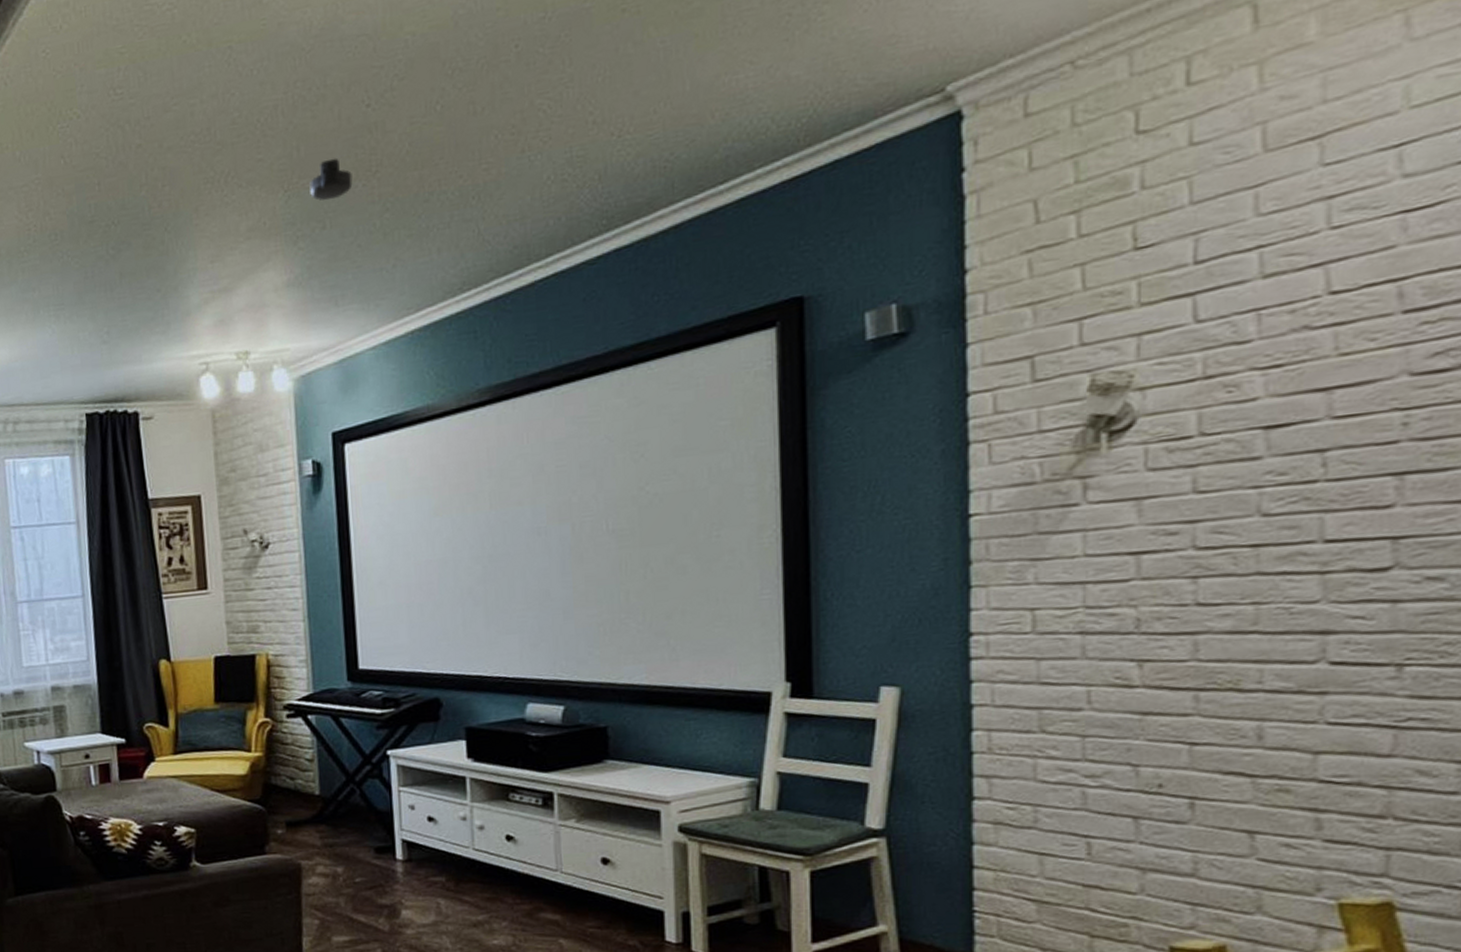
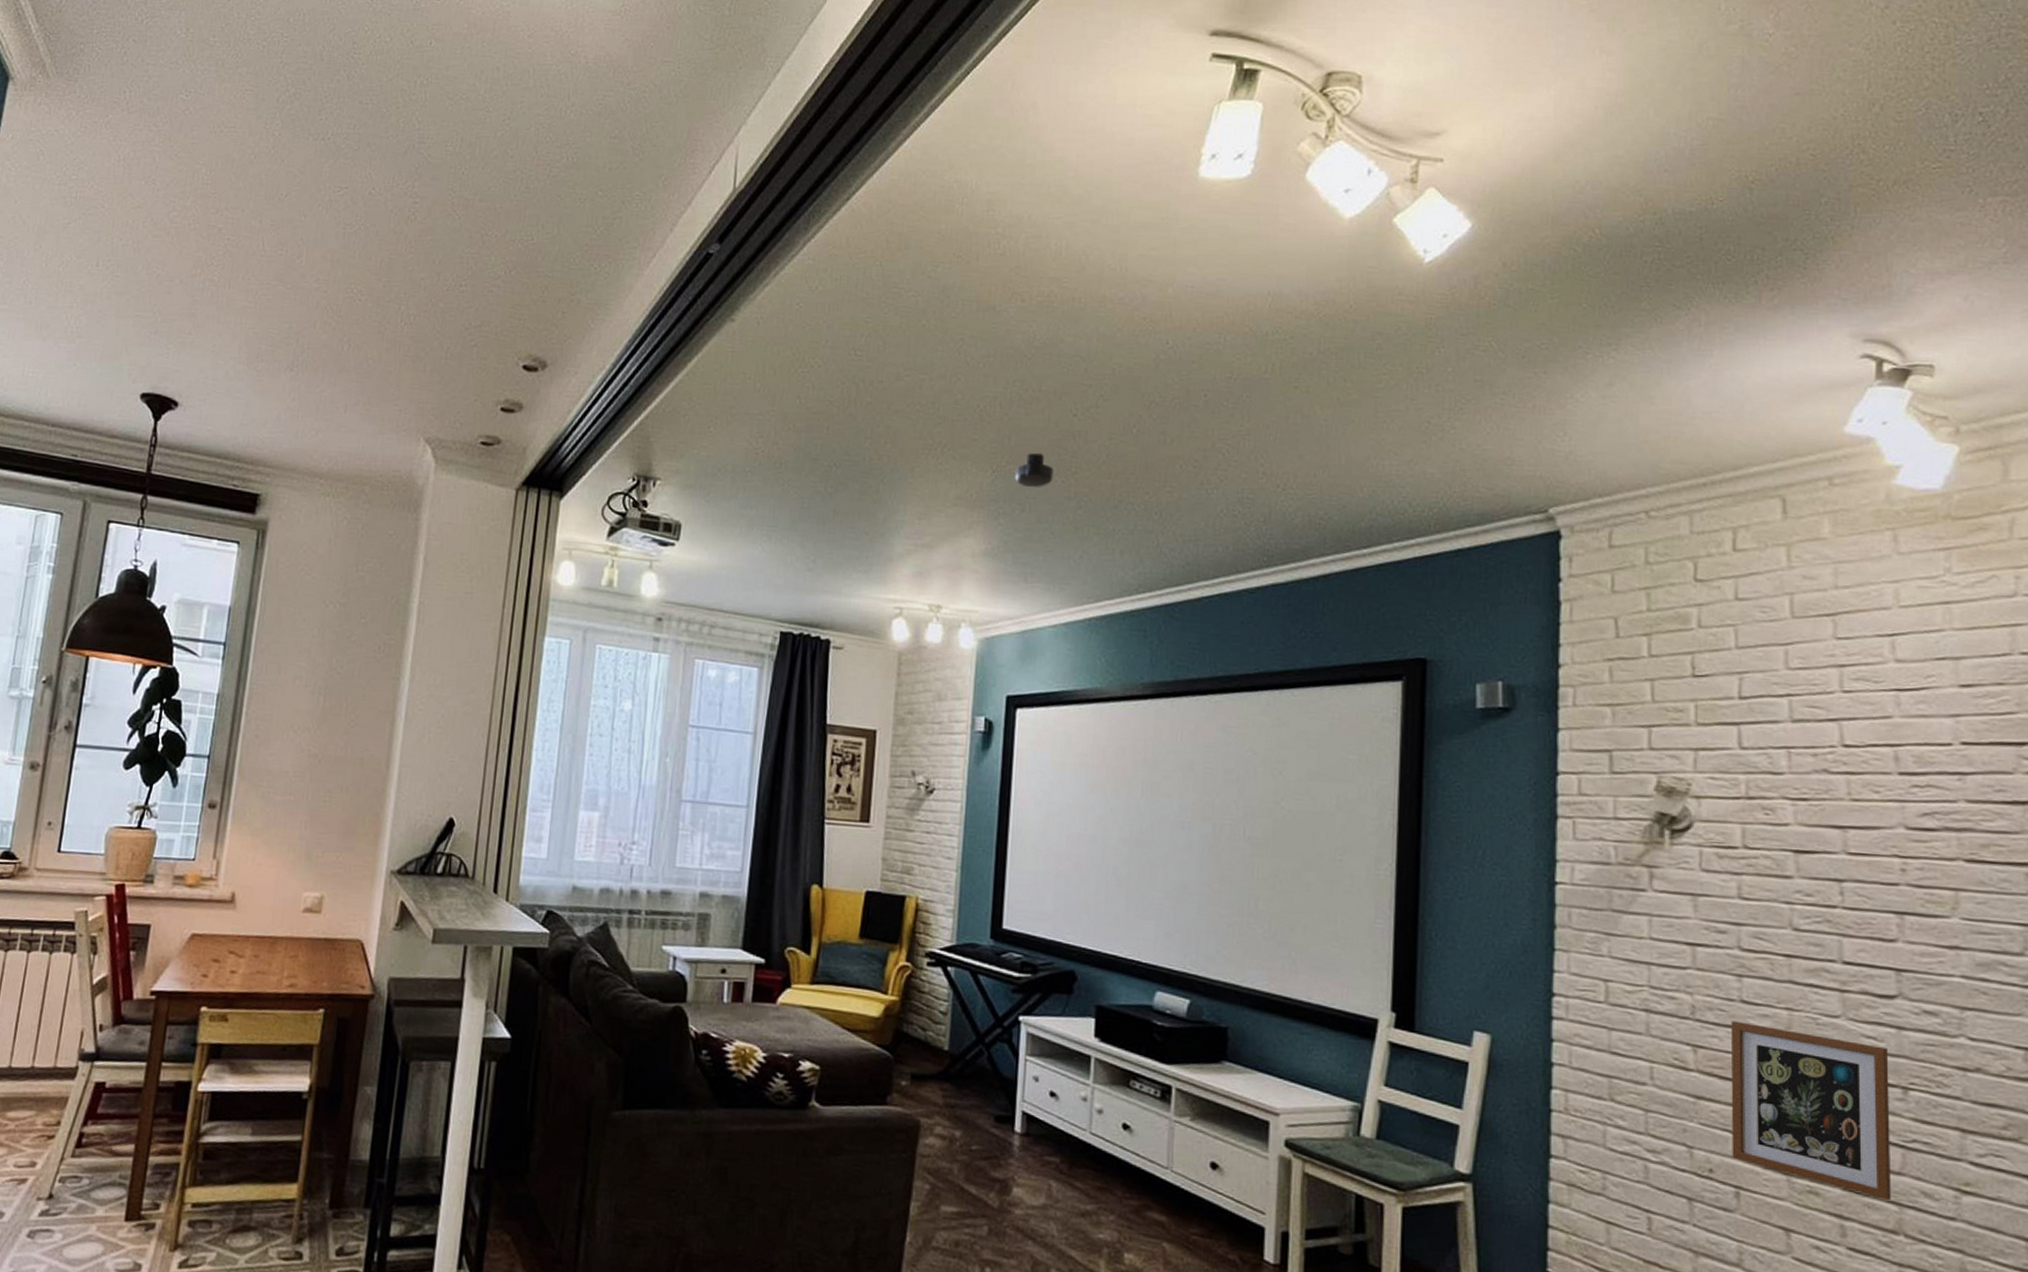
picture frame: none [1183,625,1380,786] -> present [1730,1021,1892,1201]

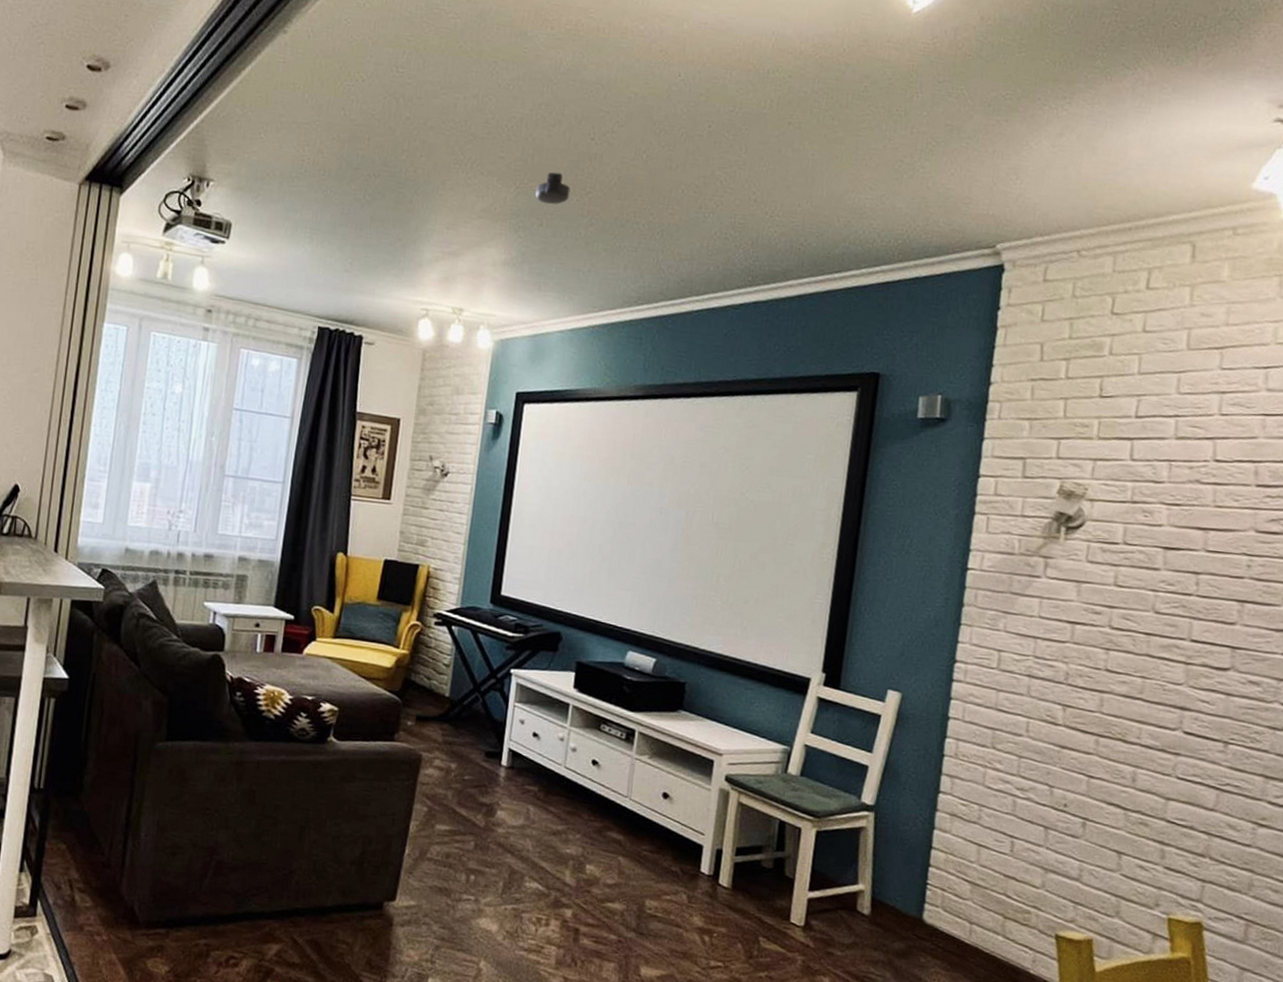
picture frame: present [1730,1021,1892,1201] -> none [1083,686,1217,831]

